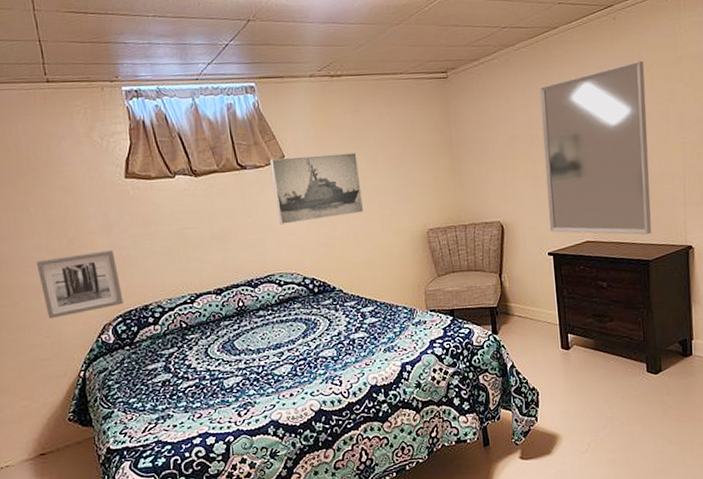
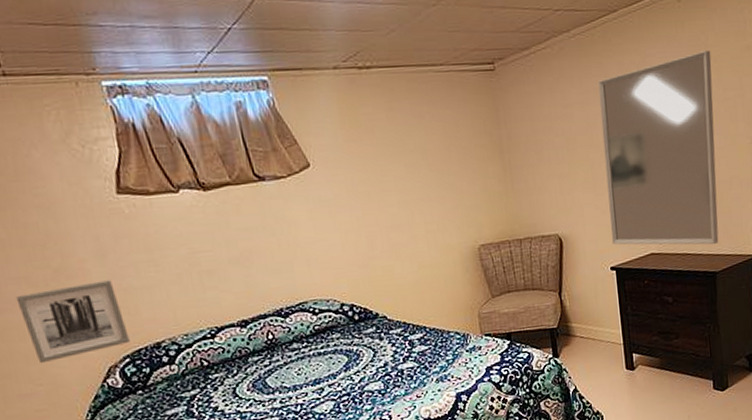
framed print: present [270,152,364,225] -> none [293,159,407,244]

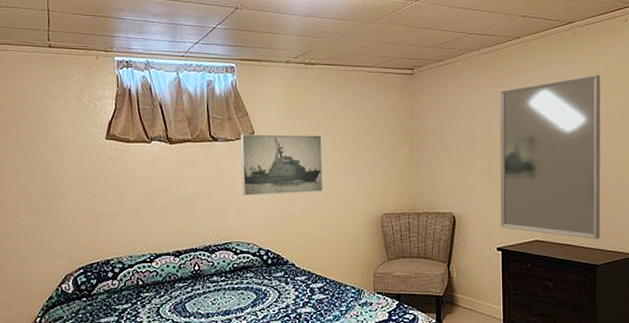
wall art: present [15,280,130,364] -> none [12,204,88,264]
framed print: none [293,159,407,244] -> present [240,134,324,196]

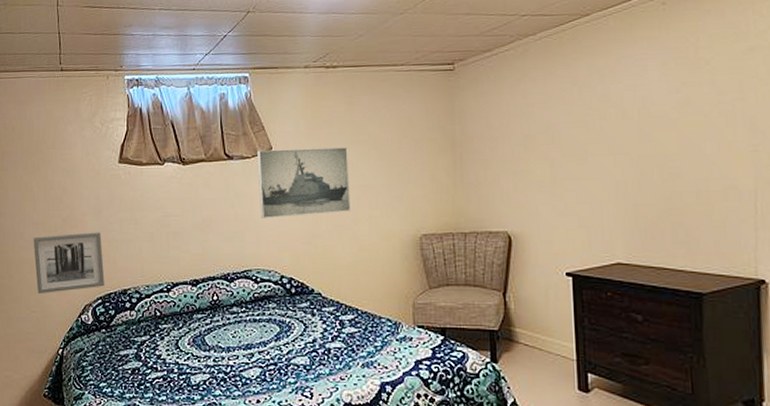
wall art: none [12,204,88,264] -> present [33,232,105,295]
home mirror: present [499,74,601,239] -> none [563,51,708,260]

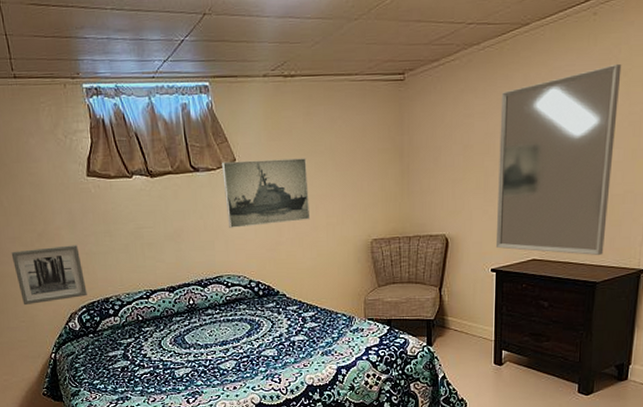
home mirror: none [563,51,708,260] -> present [495,63,622,255]

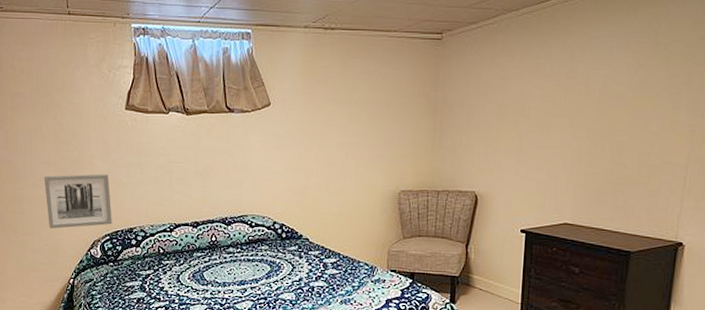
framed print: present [222,158,311,228] -> none [256,105,340,169]
home mirror: present [495,63,622,255] -> none [526,36,662,224]

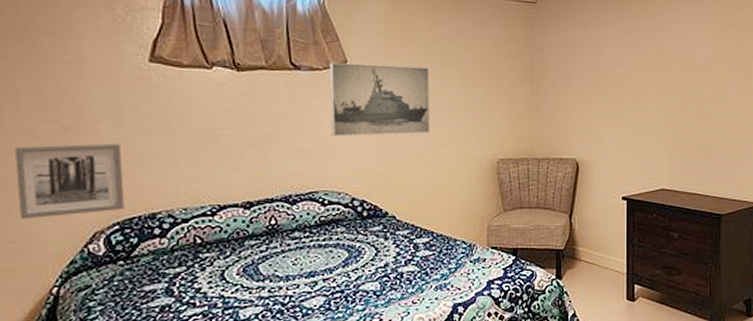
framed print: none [256,105,340,169] -> present [329,62,431,137]

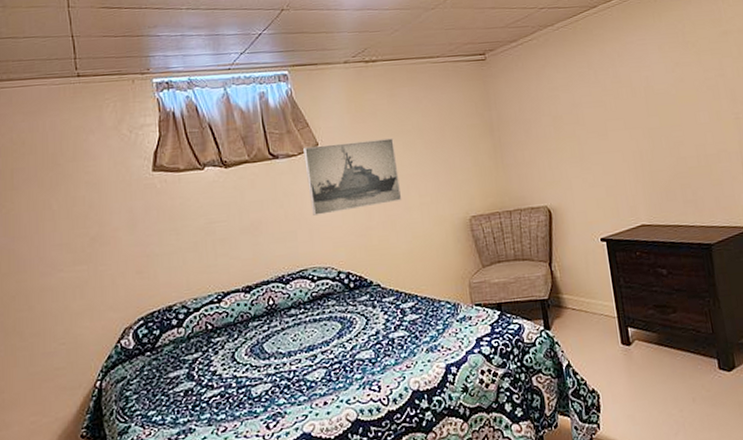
wall art: present [14,143,125,220] -> none [56,247,146,324]

